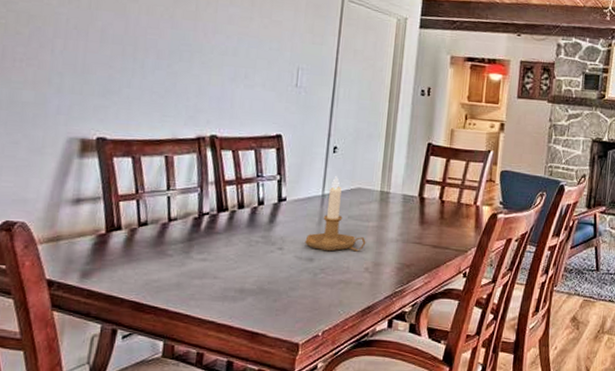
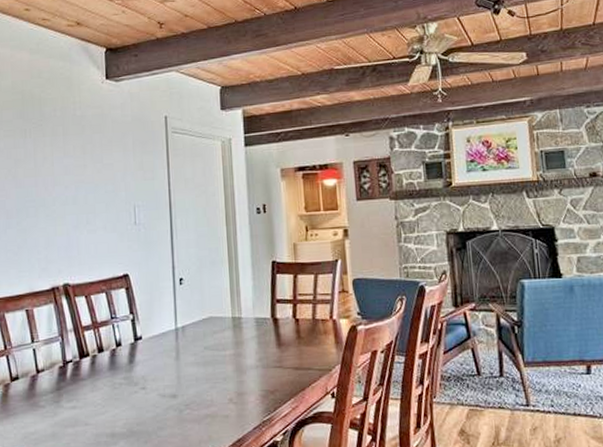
candlestick: present [305,176,366,252] -> none [166,308,226,386]

